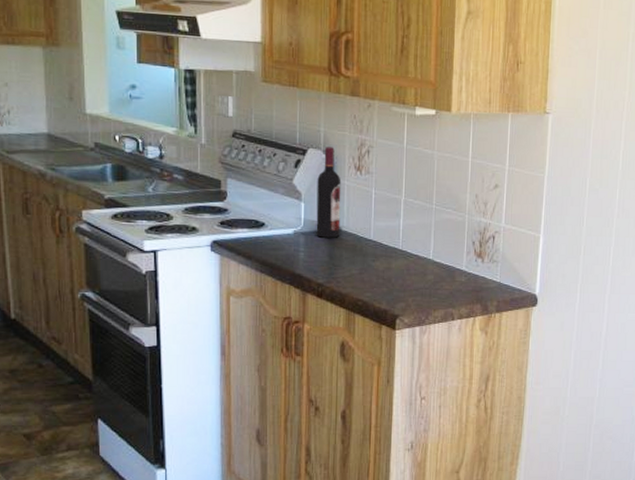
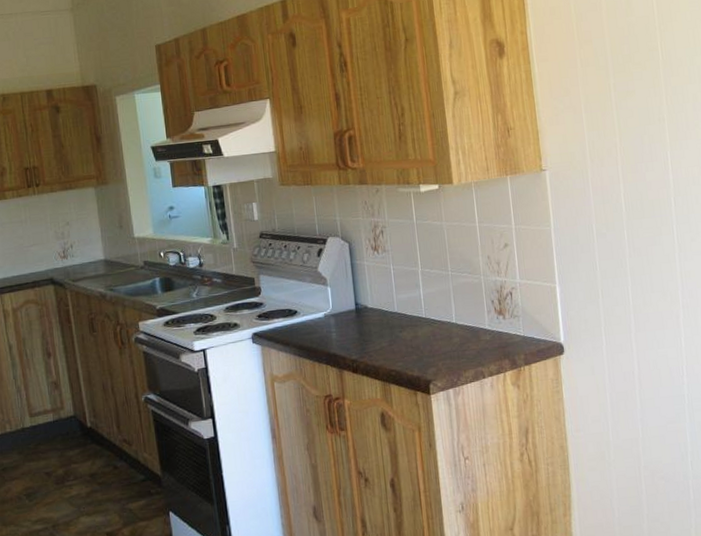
wine bottle: present [316,147,341,238] -> none [339,233,367,317]

